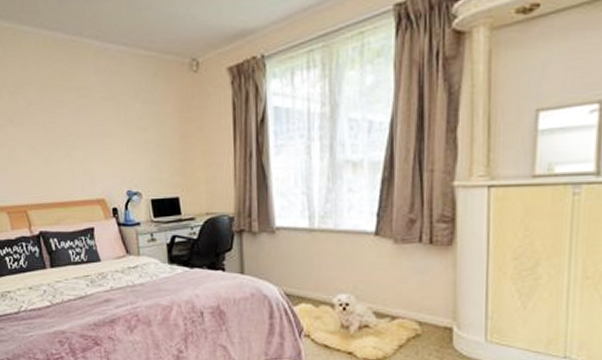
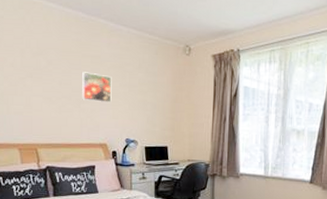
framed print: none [68,109,106,147] -> present [82,72,112,103]

